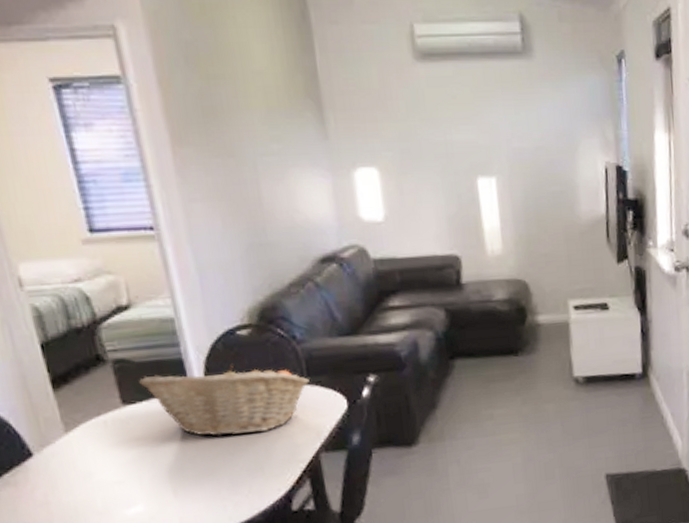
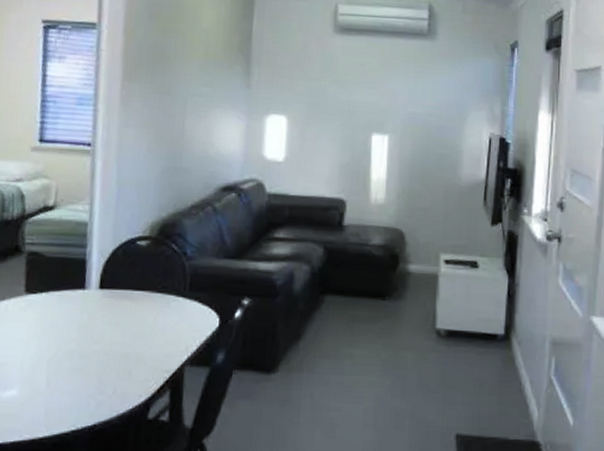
fruit basket: present [139,365,309,438] -> none [44,270,190,337]

